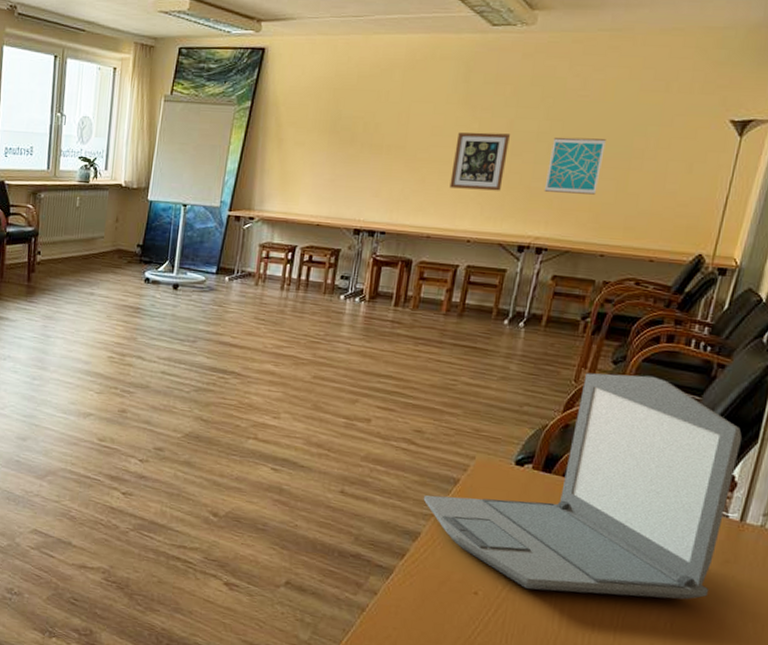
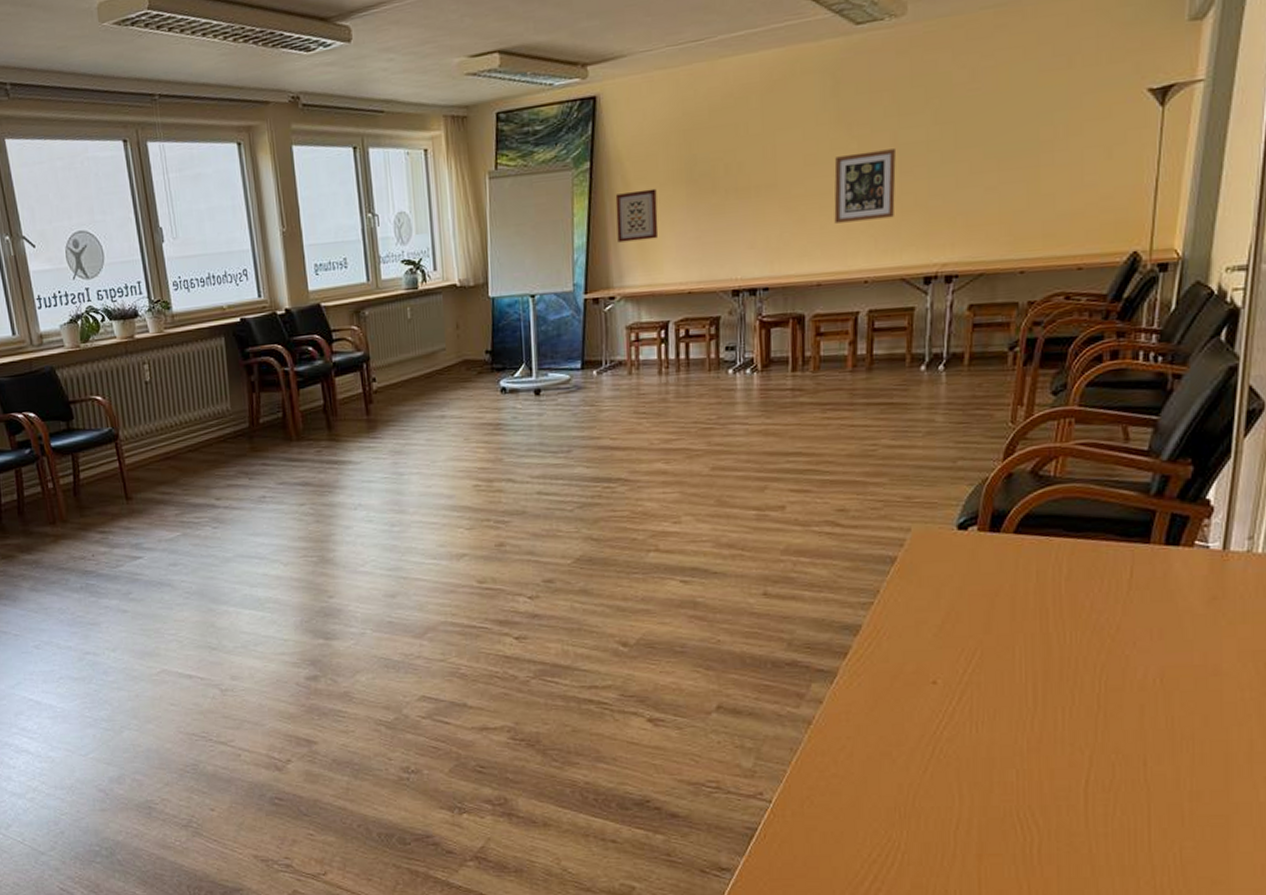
wall art: none [264,132,304,175] -> present [615,188,659,243]
laptop: present [423,373,742,600] -> none [858,401,1211,669]
wall art: present [544,137,606,195] -> none [944,136,1008,209]

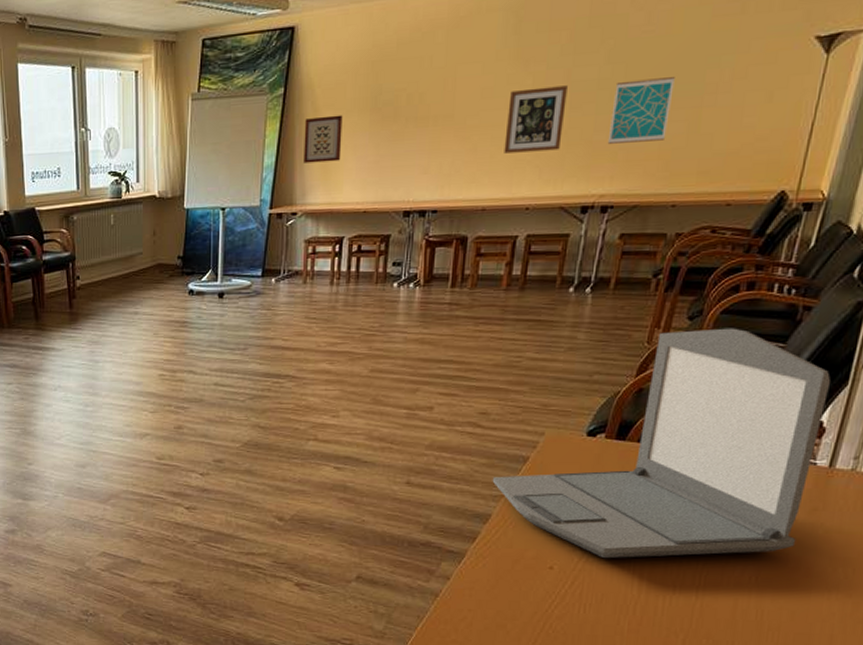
laptop: none [858,401,1211,669] -> present [492,328,830,559]
wall art: none [944,136,1008,209] -> present [607,77,675,144]

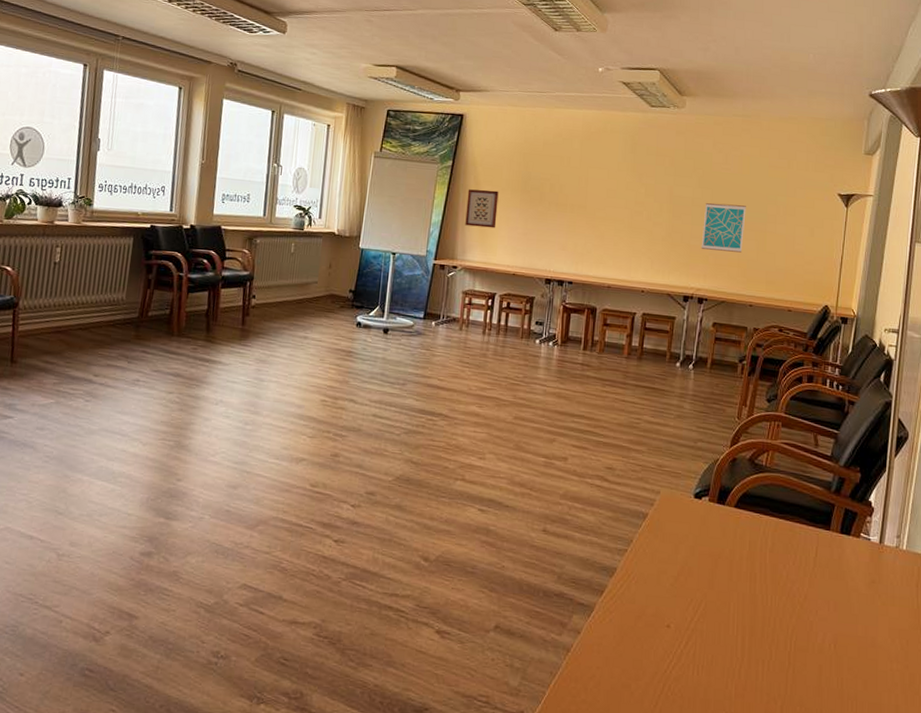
laptop: present [492,328,830,559] -> none [617,410,873,621]
wall art: present [504,85,568,154] -> none [624,195,671,248]

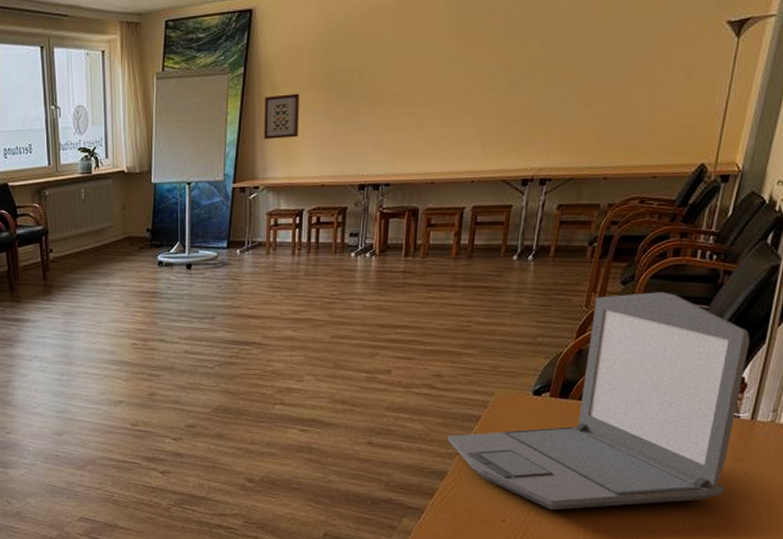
laptop: none [617,410,873,621] -> present [447,291,750,511]
wall art: present [701,202,746,253] -> none [544,58,603,121]

